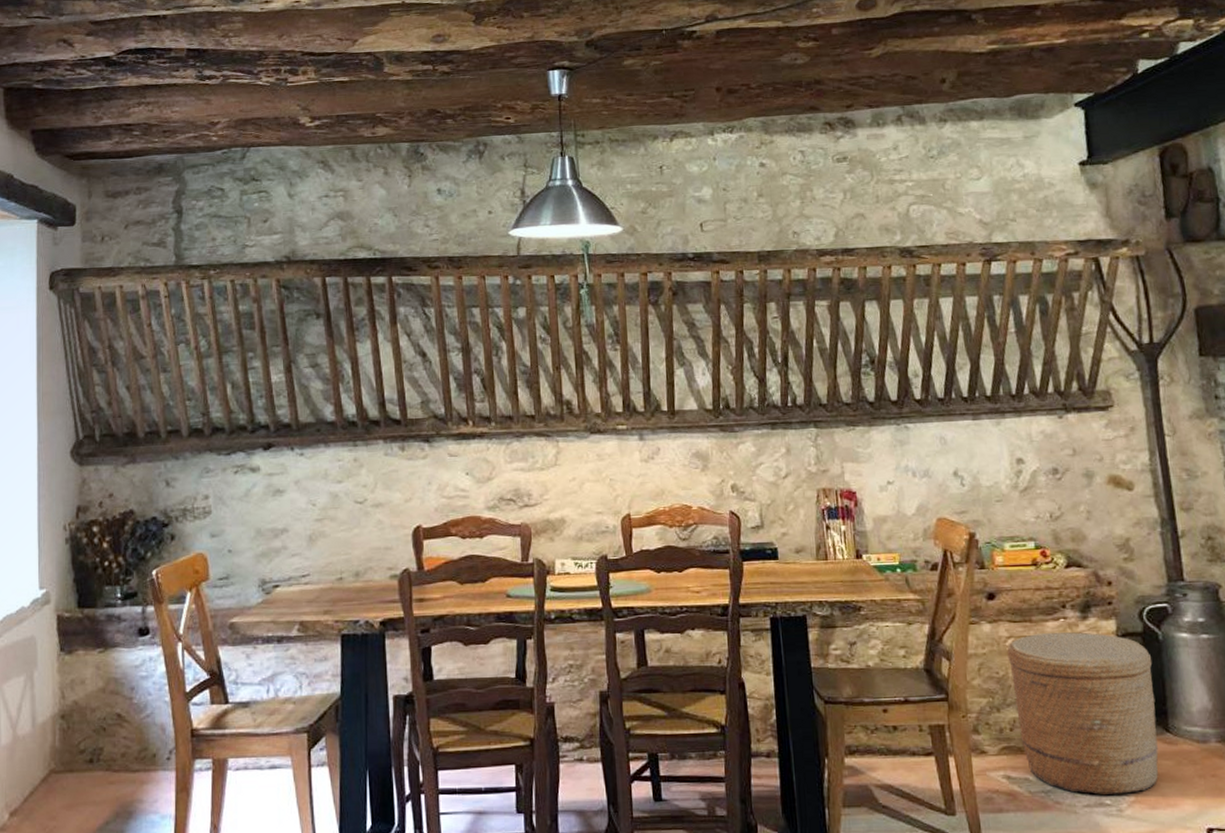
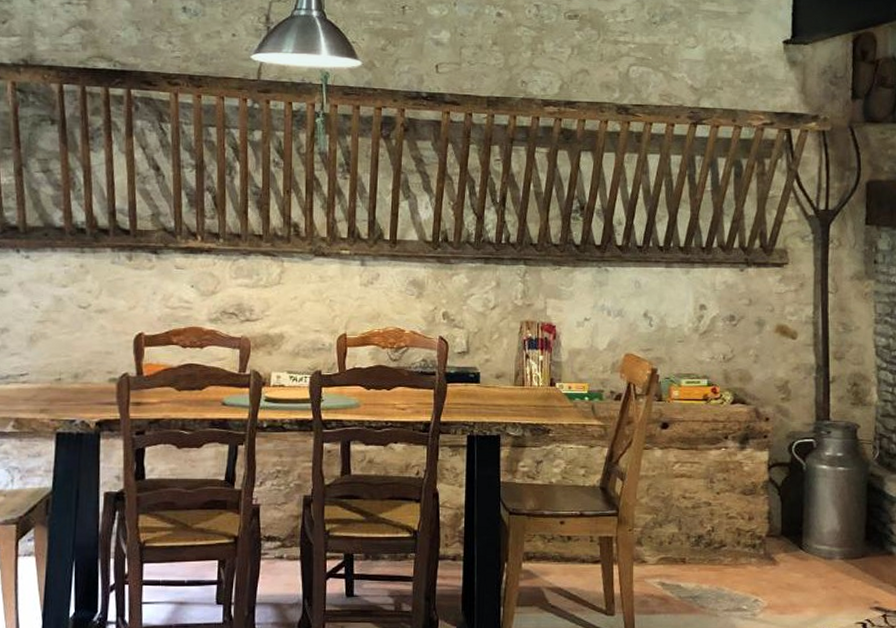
woven basket: present [1007,632,1159,796] -> none [673,459,795,602]

